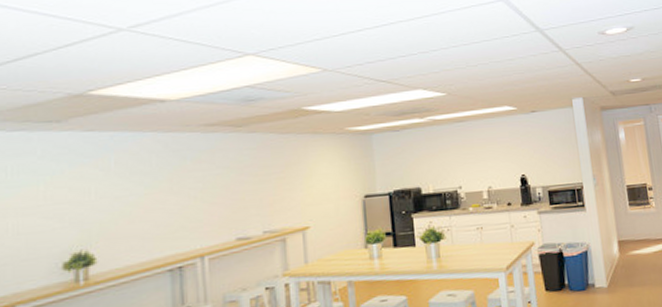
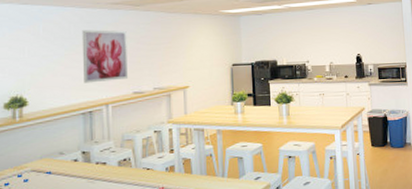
wall art: none [167,158,230,231] -> present [82,29,129,84]

